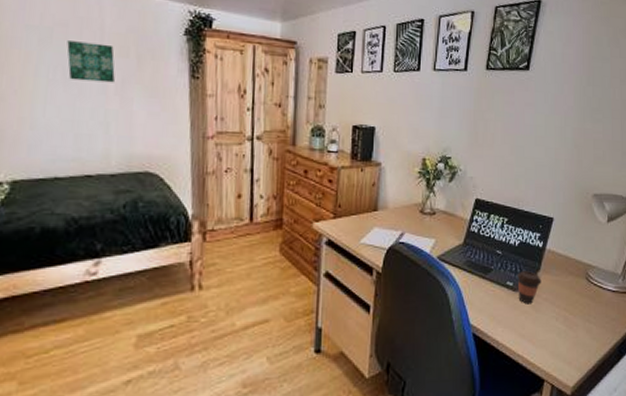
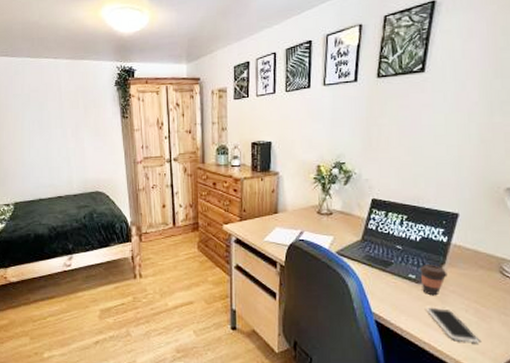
wall art: present [67,41,115,83] -> none [39,101,71,130]
smartphone: none [521,316,567,352] -> present [426,307,480,342]

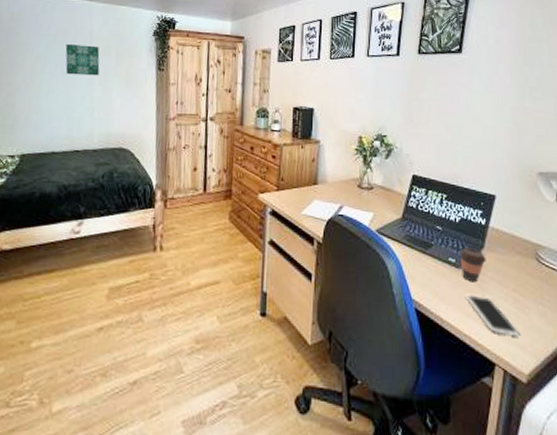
wall art: none [39,101,71,130] -> present [65,44,100,76]

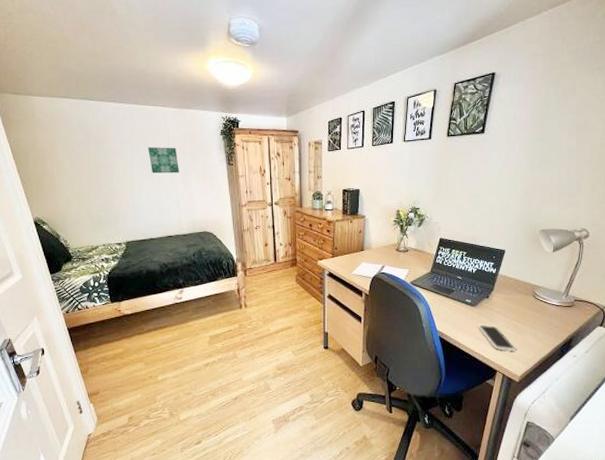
coffee cup: present [459,248,486,283] -> none [474,291,495,316]

